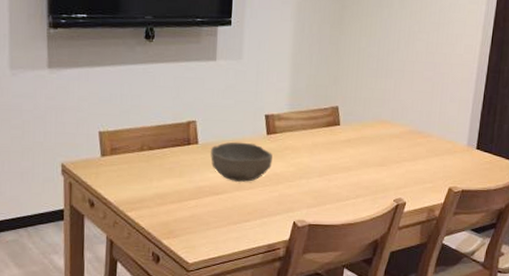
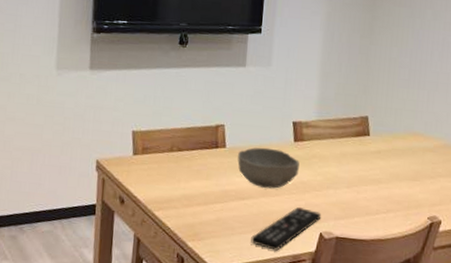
remote control: none [226,198,295,243] -> present [251,206,322,252]

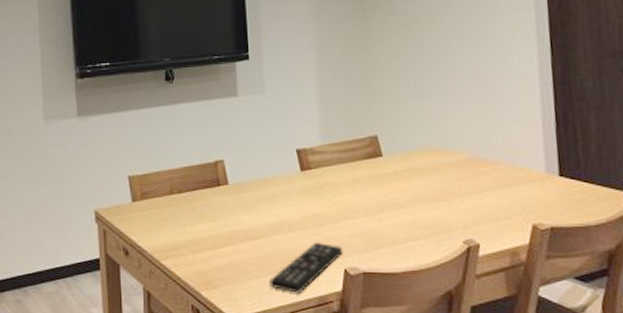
bowl: present [237,147,300,189] -> none [242,180,311,224]

